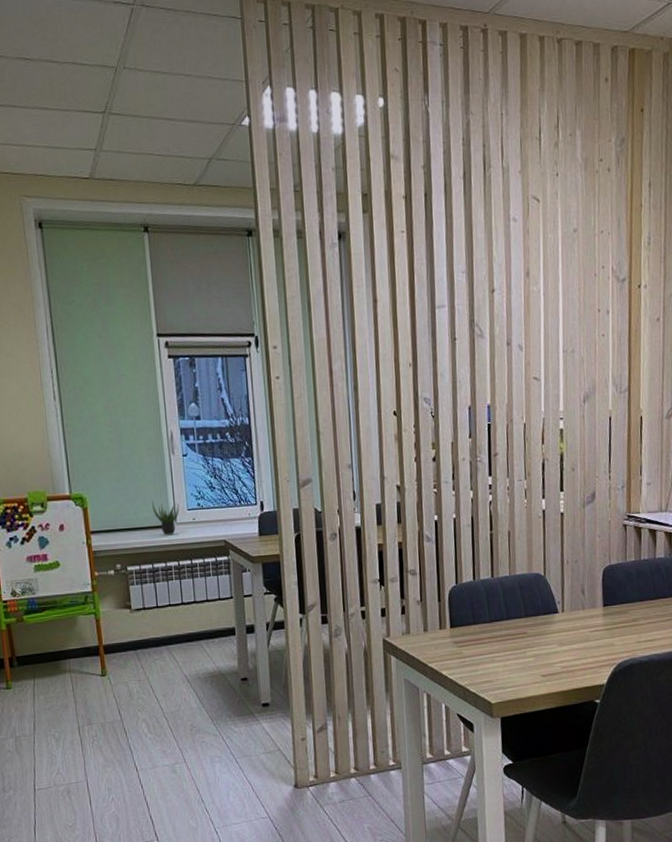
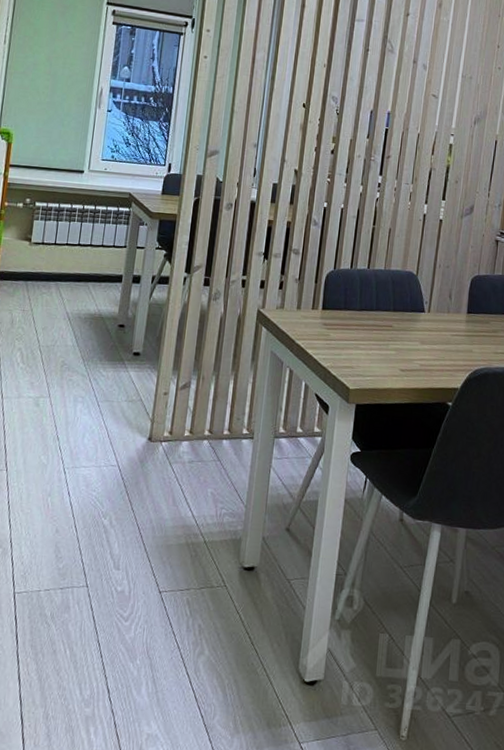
potted plant: present [152,500,179,536] -> none [70,146,95,180]

